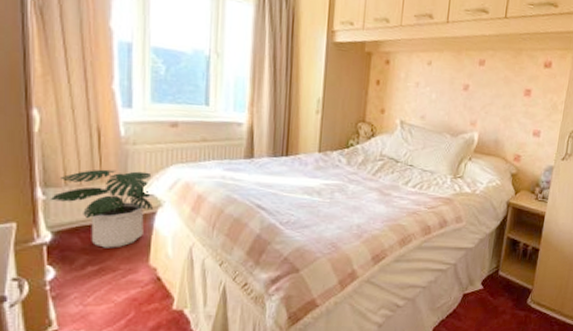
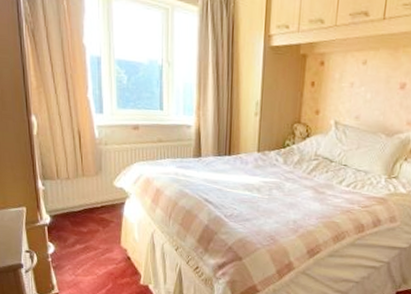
potted plant: present [49,169,153,248] -> none [47,165,122,231]

